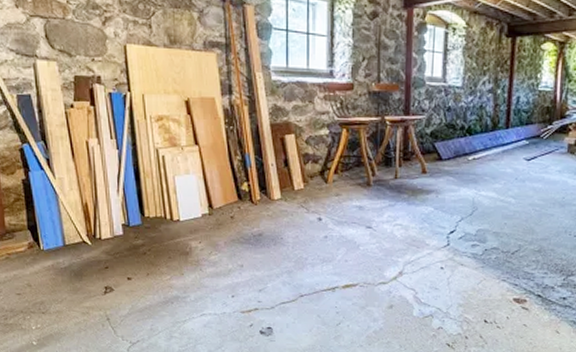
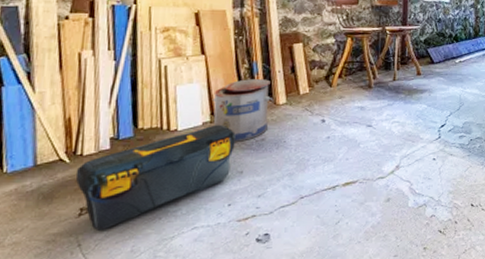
toolbox: none [97,217,234,308] -> present [75,124,236,231]
paint can: none [208,172,268,236] -> present [212,79,274,142]

